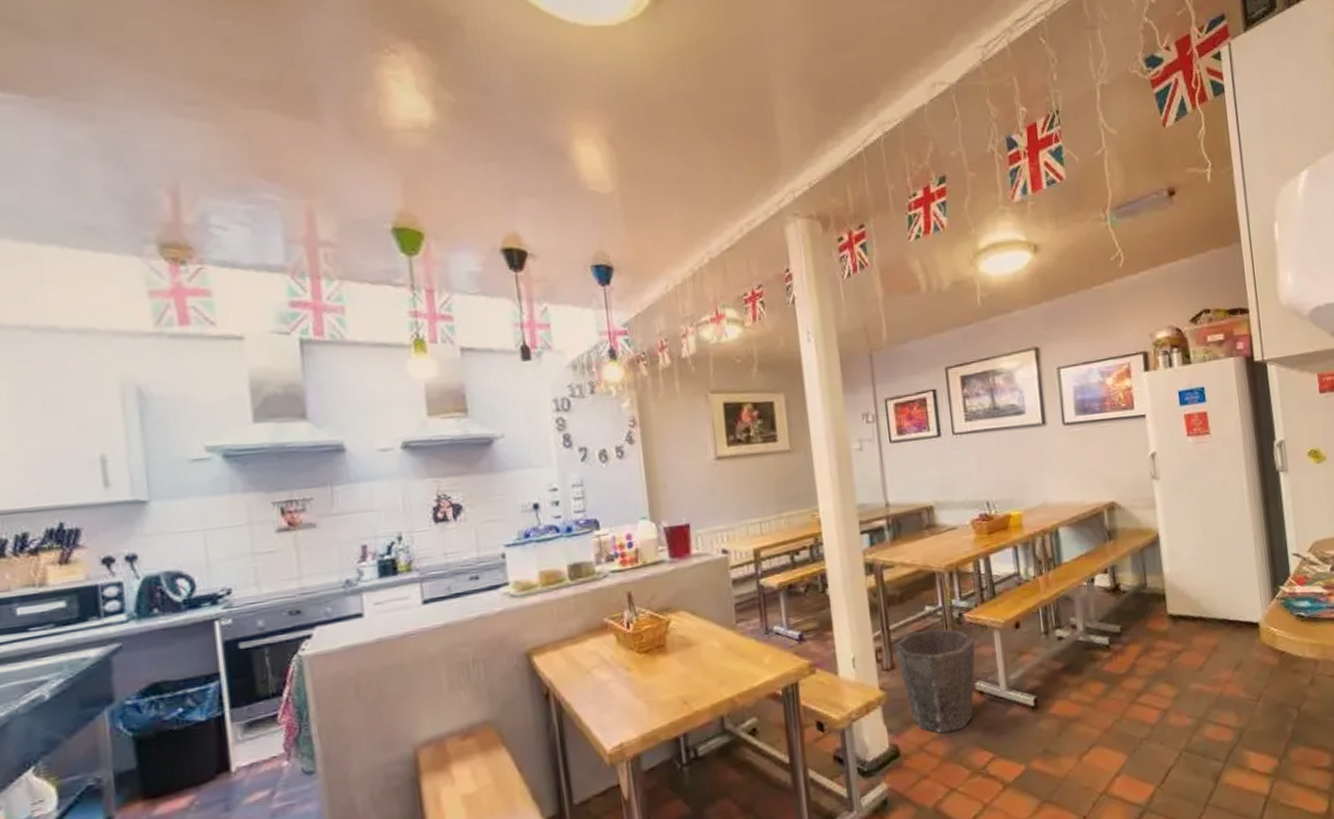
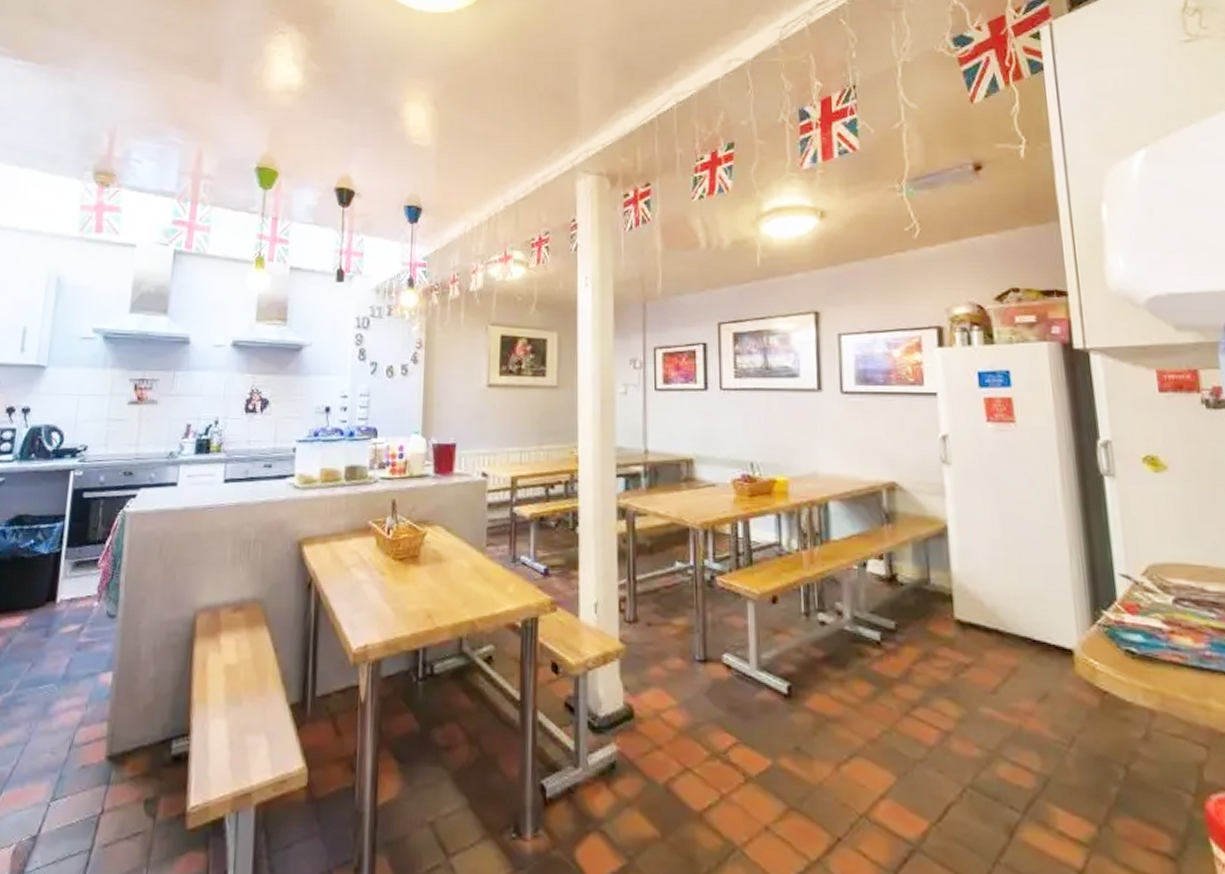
waste bin: present [893,628,976,734] -> none [638,586,726,704]

